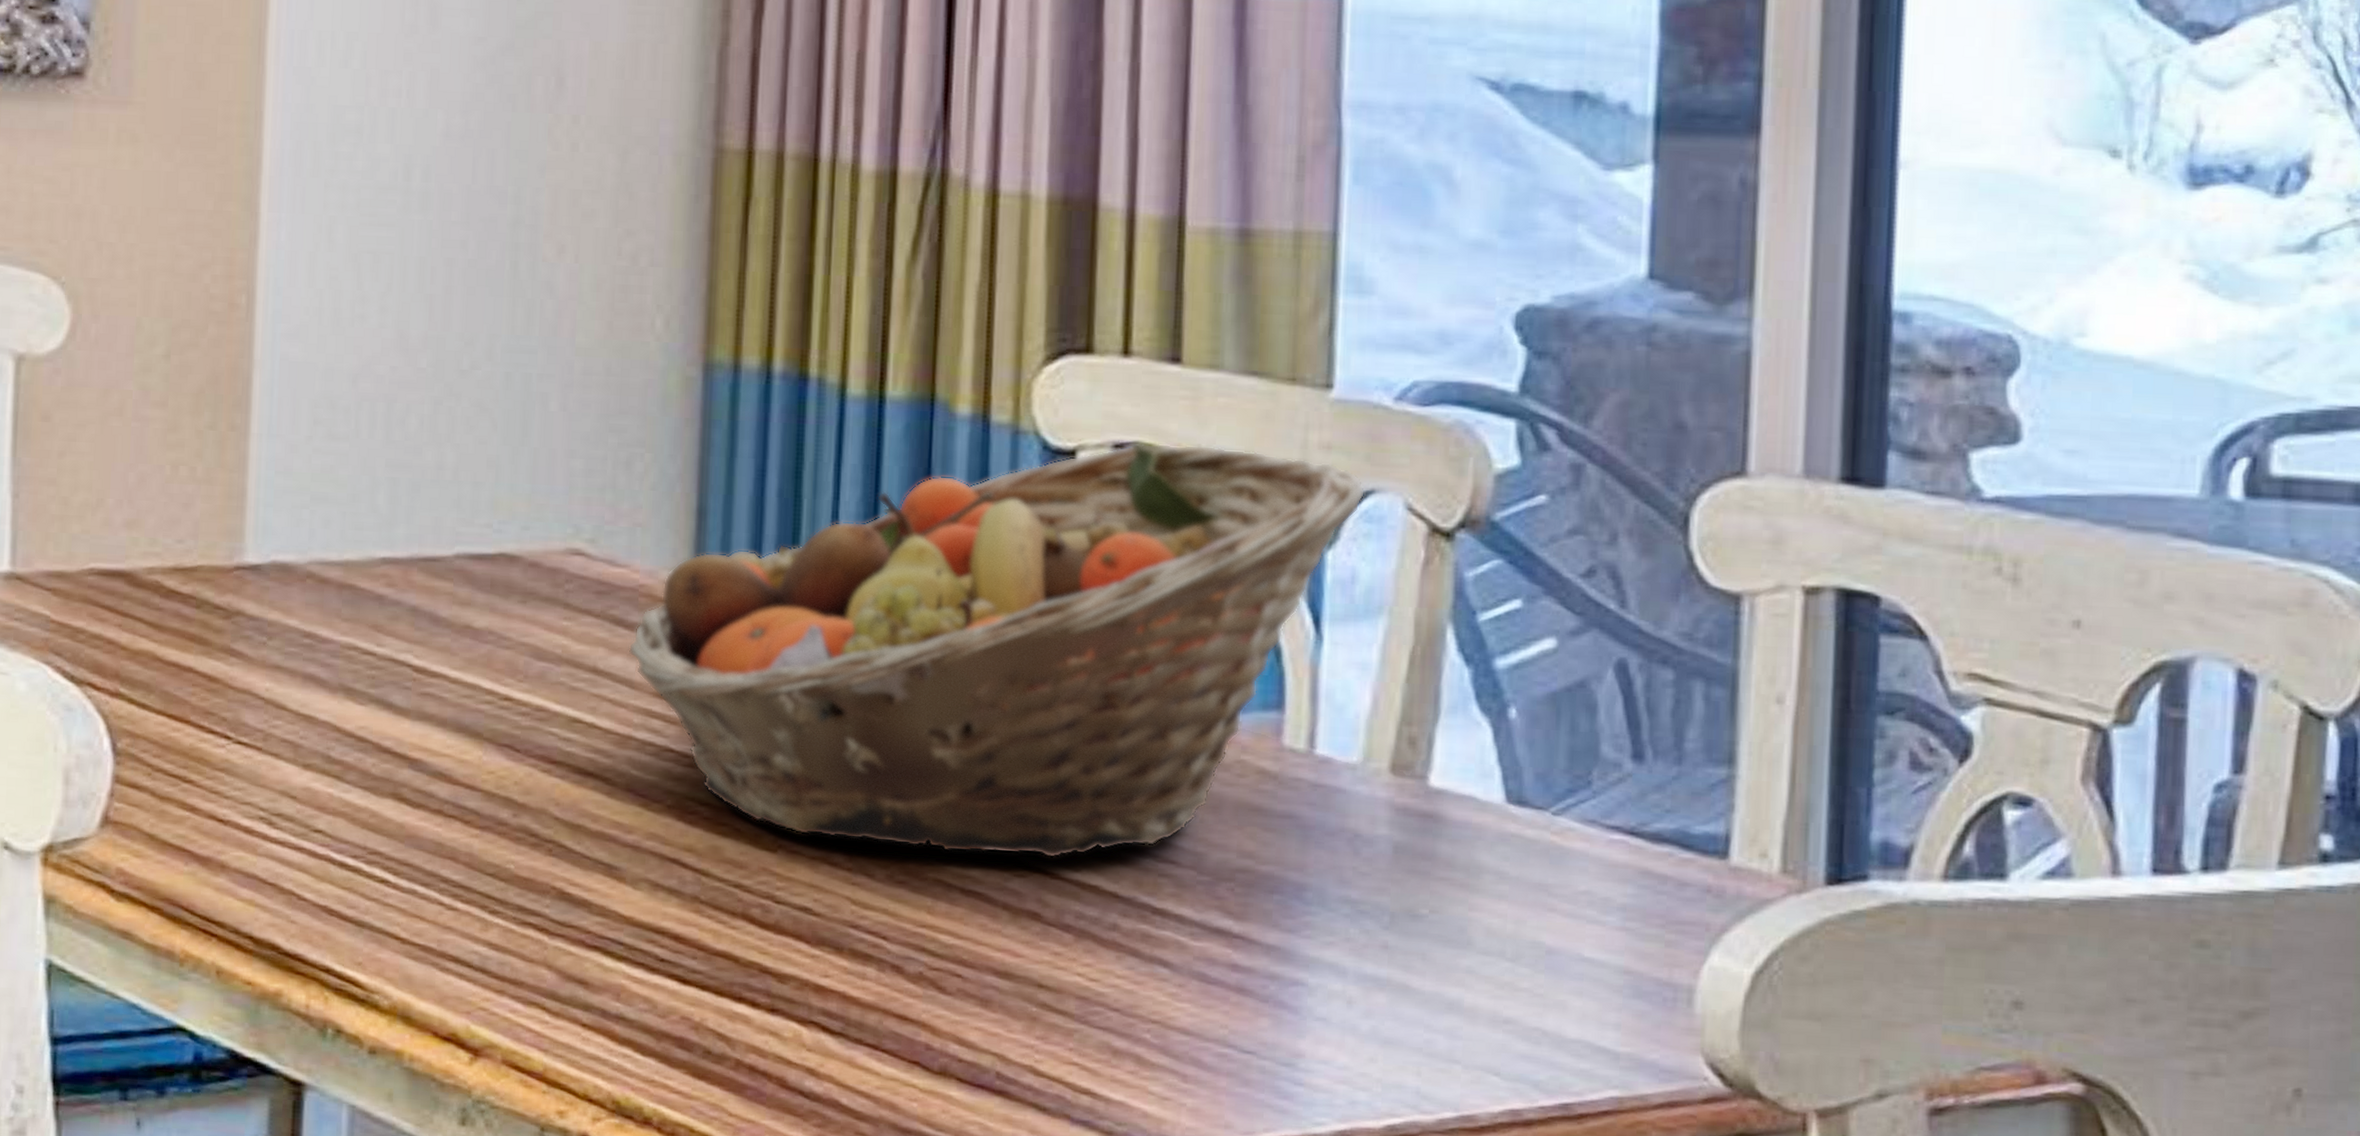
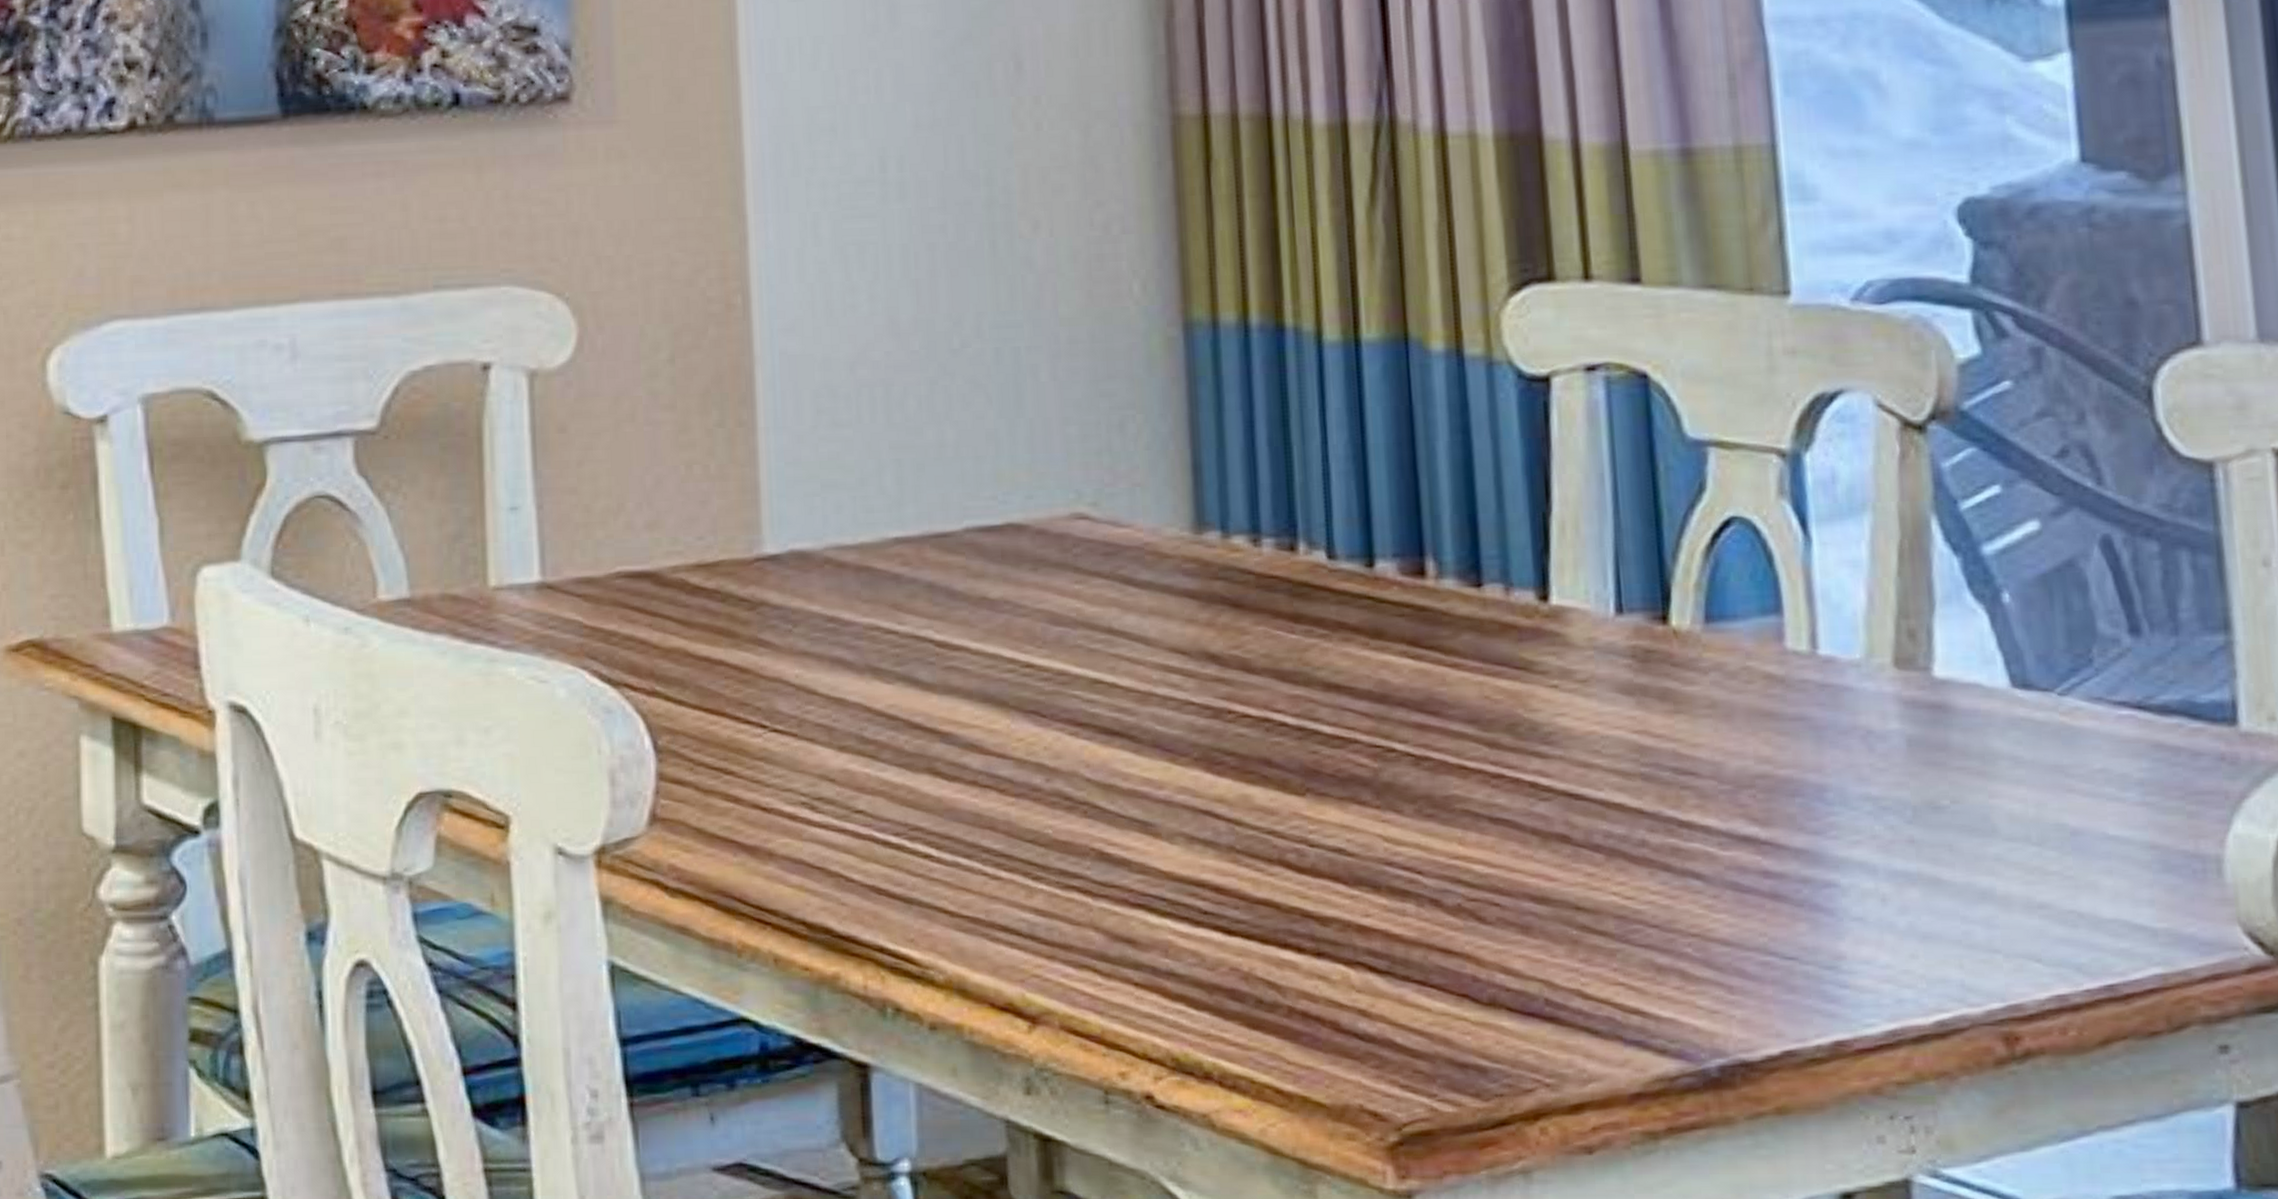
fruit basket: present [628,443,1366,859] -> none [1140,360,1835,782]

